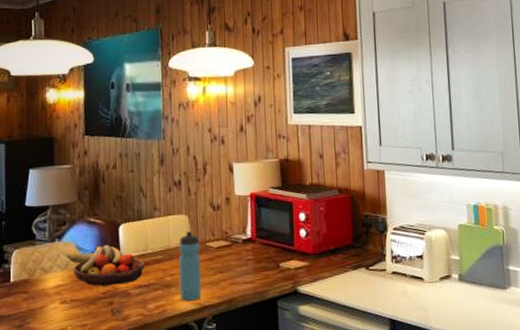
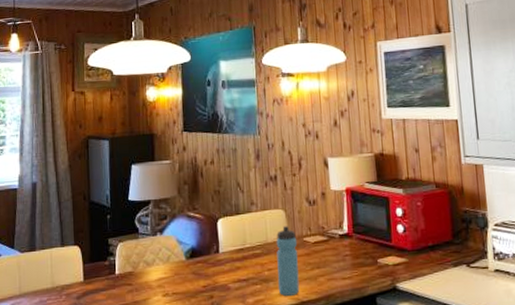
fruit bowl: present [67,245,144,286] -> none [168,239,243,280]

